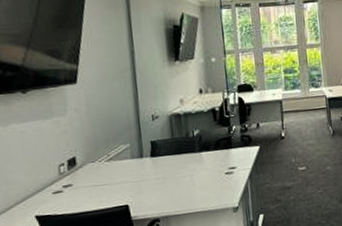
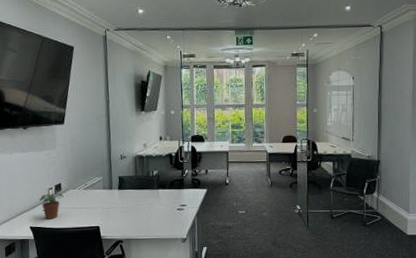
potted plant: none [46,169,80,204] -> present [39,192,64,219]

